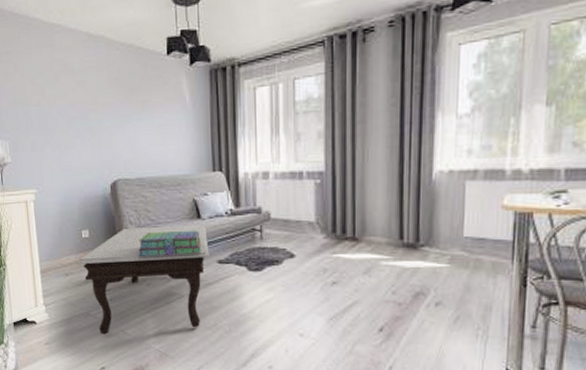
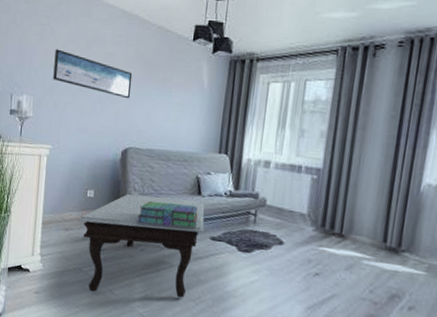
wall art: none [23,86,110,128] -> present [53,49,133,99]

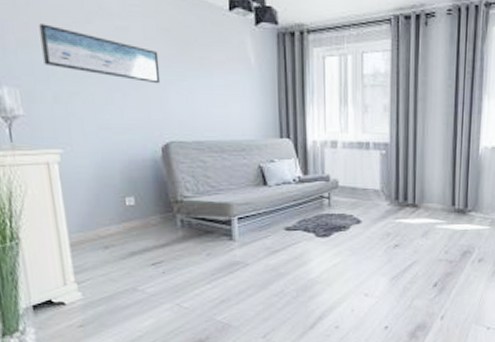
coffee table: present [77,193,205,298] -> none [118,191,276,311]
stack of books: present [137,200,198,228] -> none [196,197,268,226]

